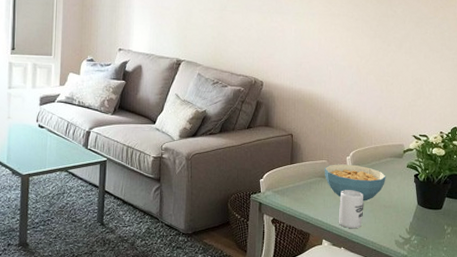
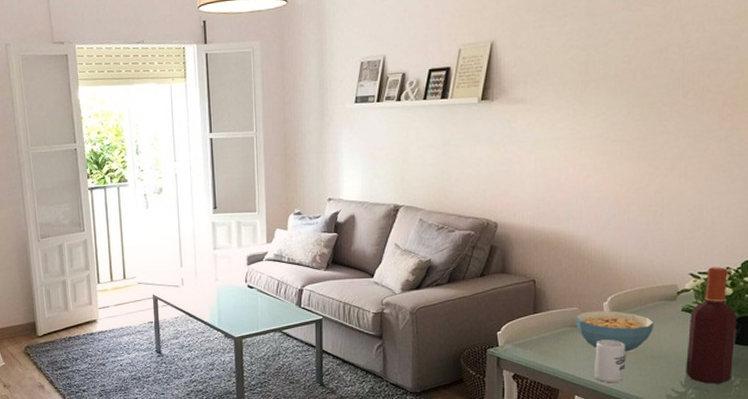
bottle: none [410,131,448,232] -> present [686,267,737,384]

